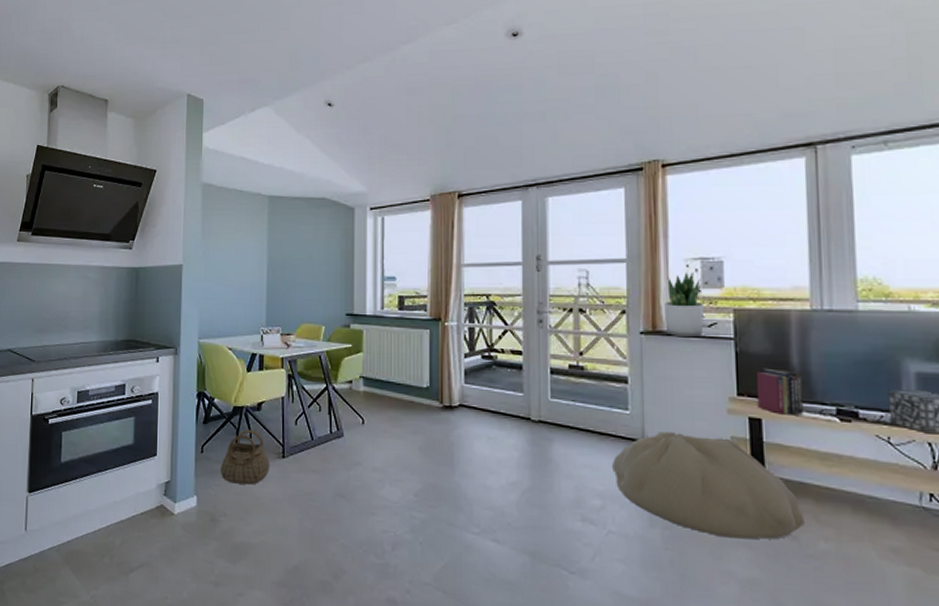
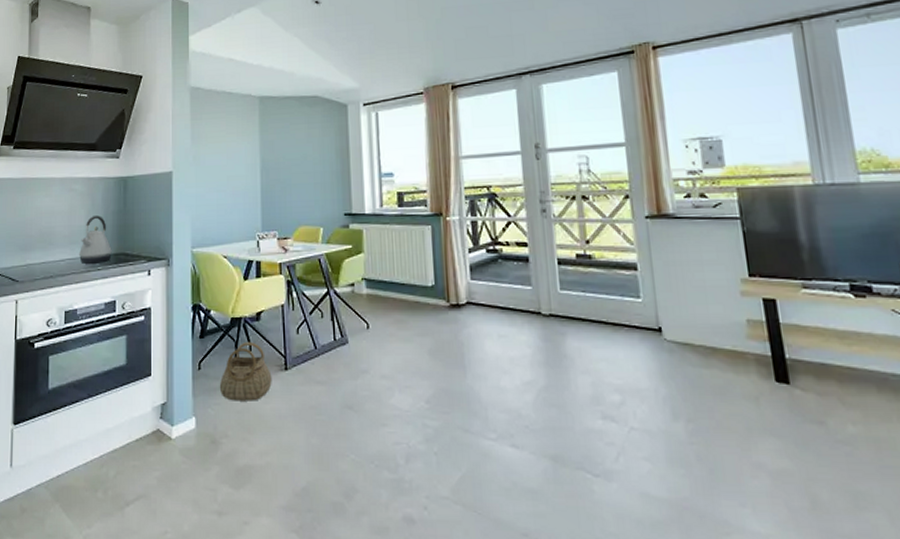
kettle: none [91,303,123,348] -> present [78,215,112,264]
beanbag: present [612,431,805,540] -> none [628,318,831,428]
planter: present [664,272,704,338] -> none [667,152,709,220]
books: present [757,368,803,416] -> none [767,246,817,294]

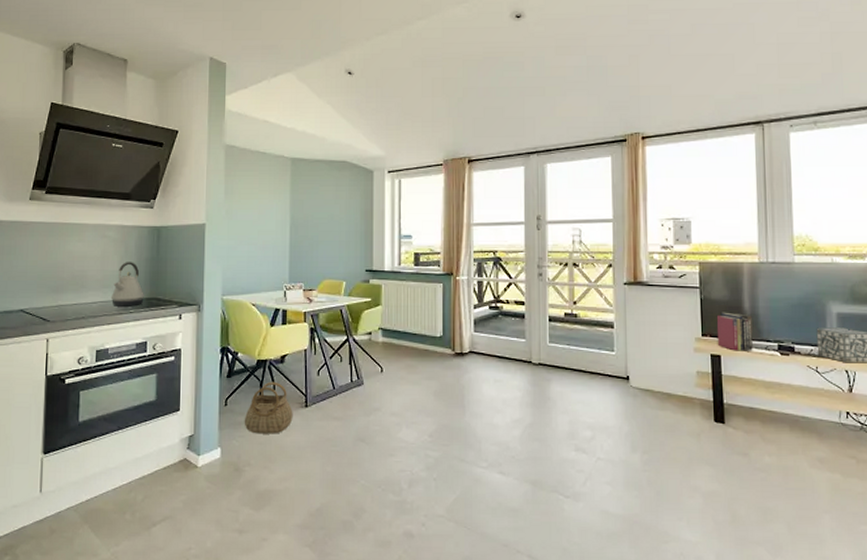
books: none [767,246,817,294] -> present [717,312,753,351]

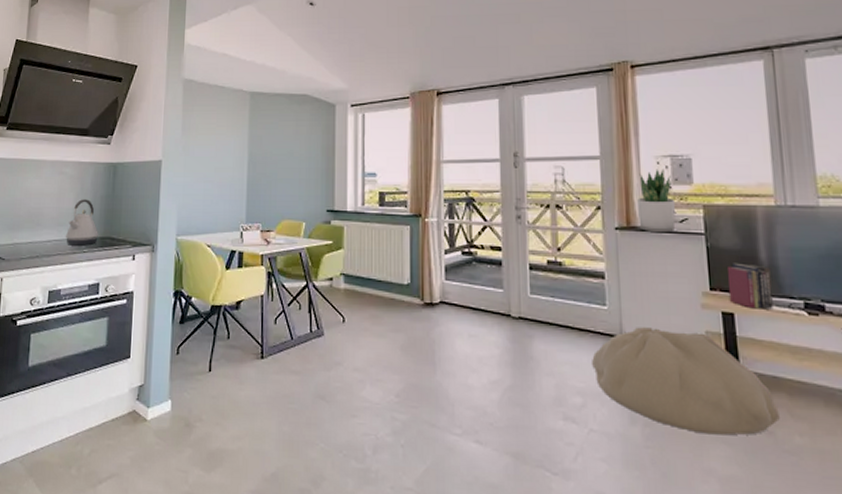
basket: present [244,382,293,434] -> none [196,330,248,388]
beanbag: none [601,369,754,458] -> present [592,327,780,436]
planter: none [644,230,675,287] -> present [637,169,676,233]

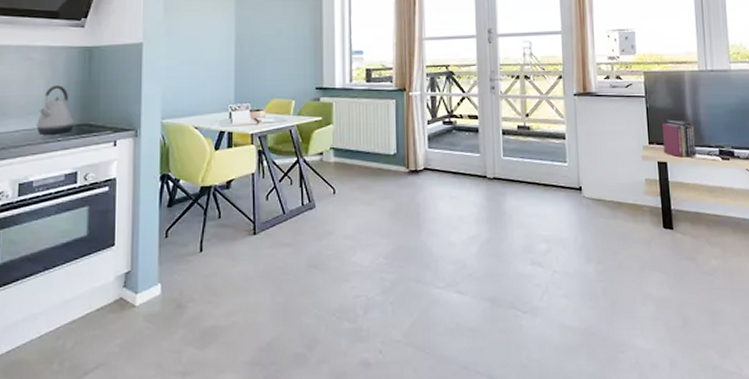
beanbag: present [592,327,780,436] -> none [555,179,700,265]
planter: present [637,169,676,233] -> none [592,41,622,97]

